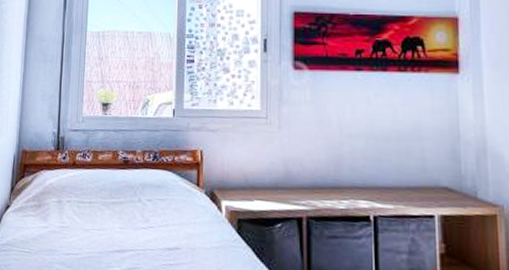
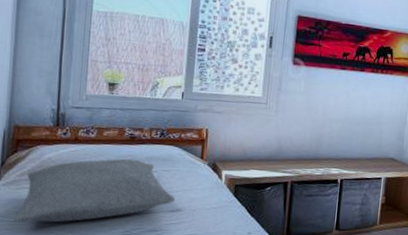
pillow: none [21,185,172,255] -> present [14,158,176,223]

